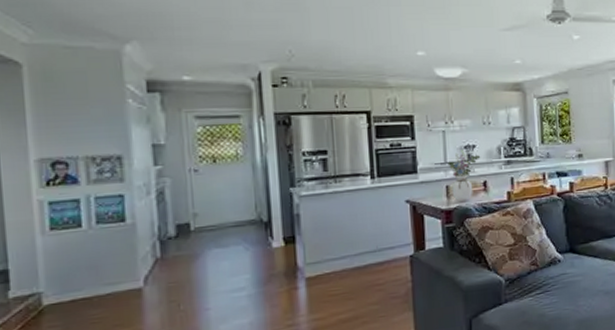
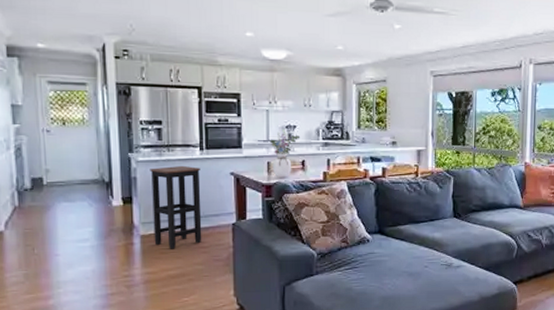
bar stool: none [315,196,377,291] -> present [150,165,202,249]

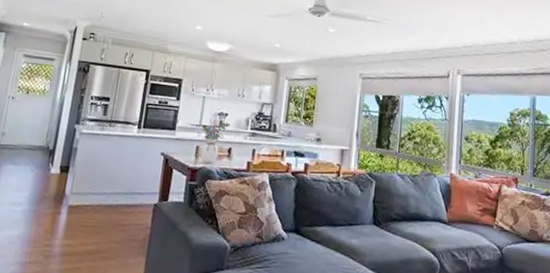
bar stool: present [150,165,202,249] -> none [79,140,135,224]

